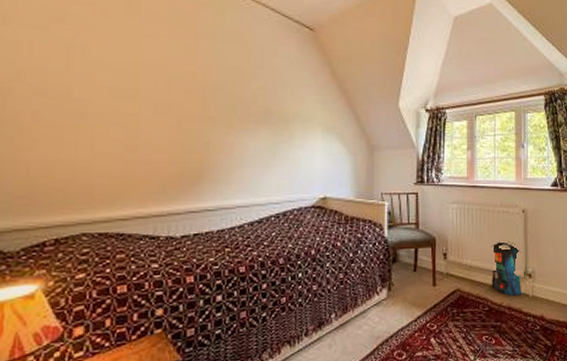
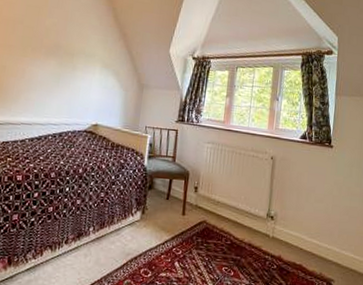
pouch: present [491,241,522,296] -> none [235,183,266,234]

